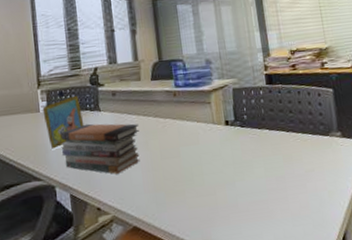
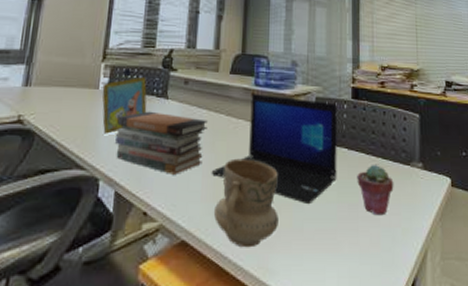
laptop: none [149,91,263,183] -> present [211,94,337,205]
mug: none [156,151,215,226] -> present [213,158,278,248]
potted succulent: none [280,139,316,184] -> present [357,164,394,216]

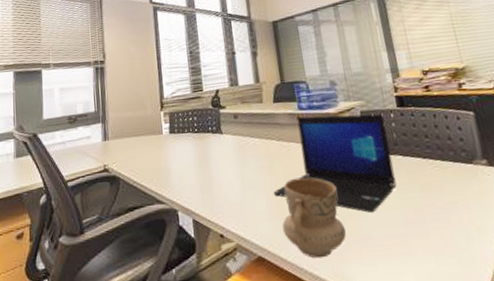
picture frame: present [102,68,147,134] -> none [165,113,206,172]
book stack: present [115,111,208,175] -> none [183,146,264,200]
potted succulent: present [357,164,394,216] -> none [417,166,460,217]

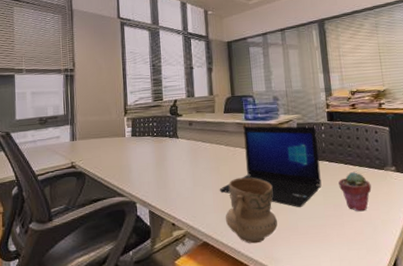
potted succulent: none [417,166,460,217] -> present [338,171,372,212]

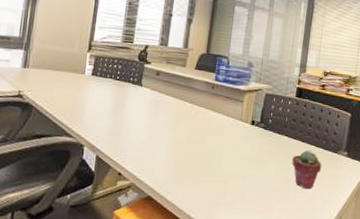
laptop: present [219,126,322,208] -> none [174,87,283,177]
mug: present [225,177,277,244] -> none [174,137,228,205]

